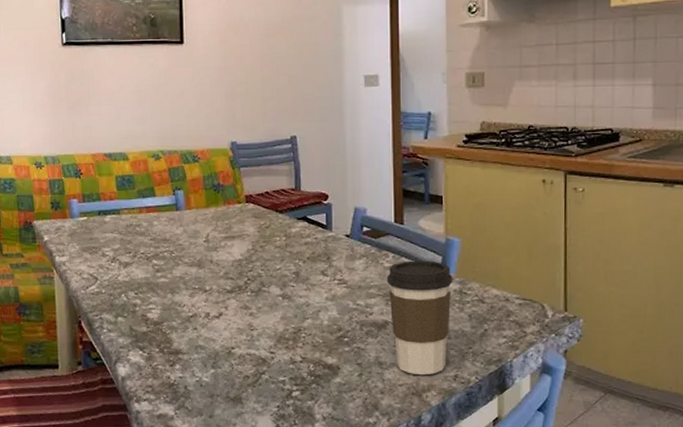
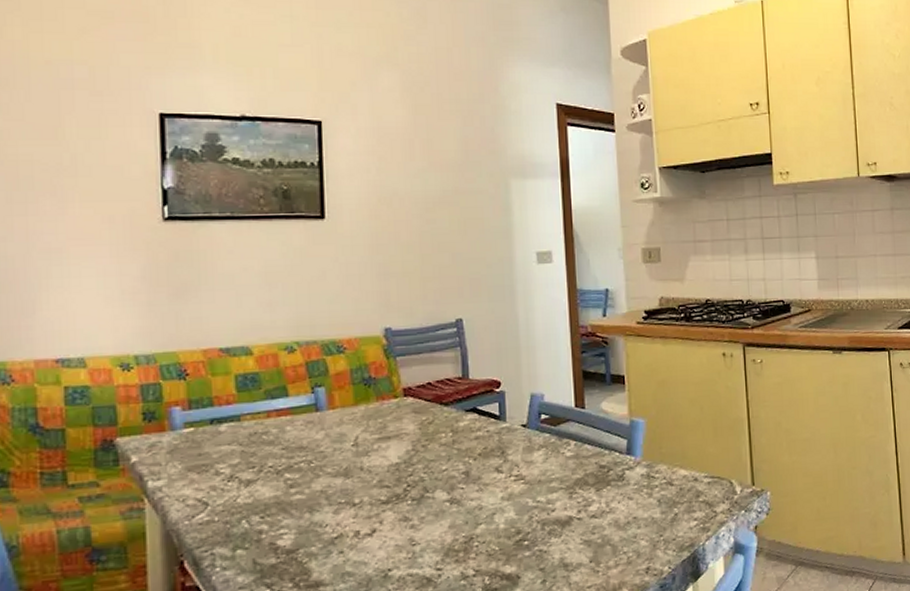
coffee cup: present [386,260,453,376] -> none [569,445,640,573]

